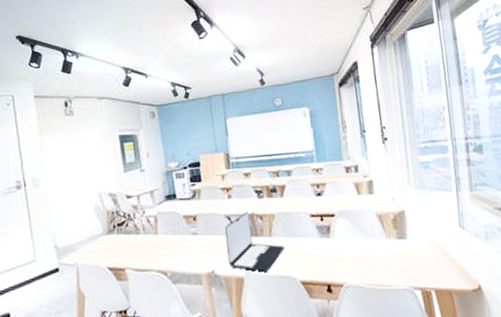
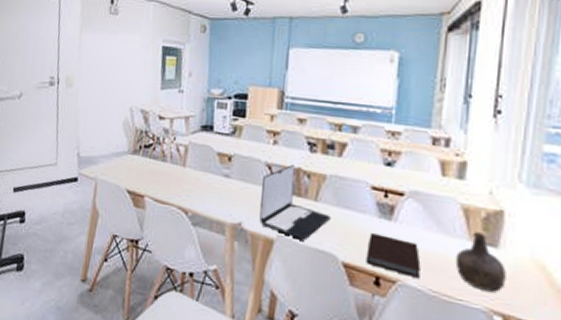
notebook: none [316,250,359,278] -> present [366,233,421,278]
bottle: none [380,231,417,274] -> present [455,232,506,292]

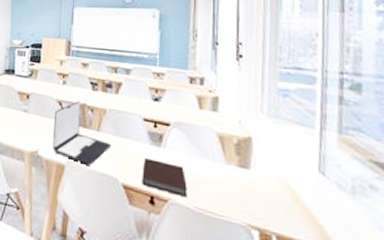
bottle: present [455,232,506,292] -> none [215,156,259,209]

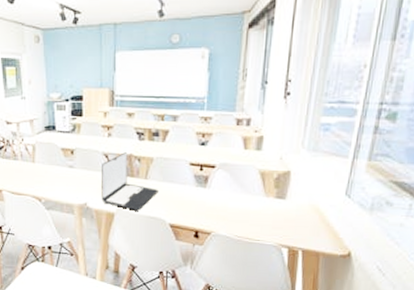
notebook: present [142,158,187,197] -> none [187,199,229,228]

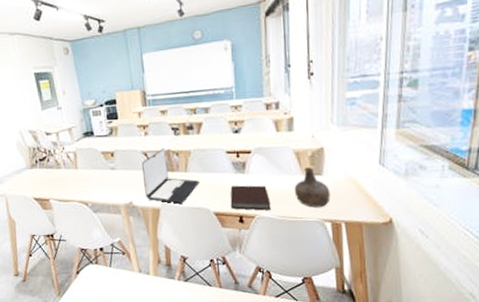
notebook: none [187,199,229,228] -> present [230,185,271,211]
bottle: none [254,189,291,231] -> present [294,167,330,208]

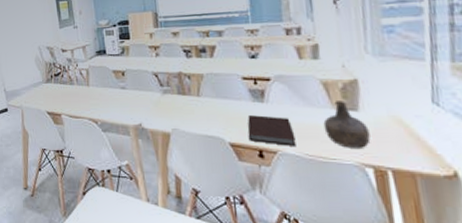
laptop: present [142,148,199,204] -> none [152,70,213,130]

